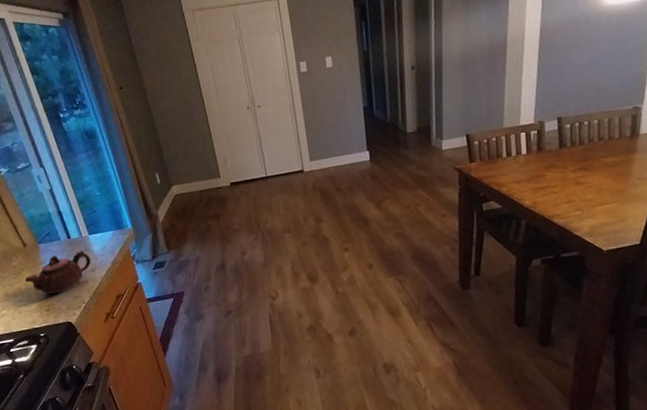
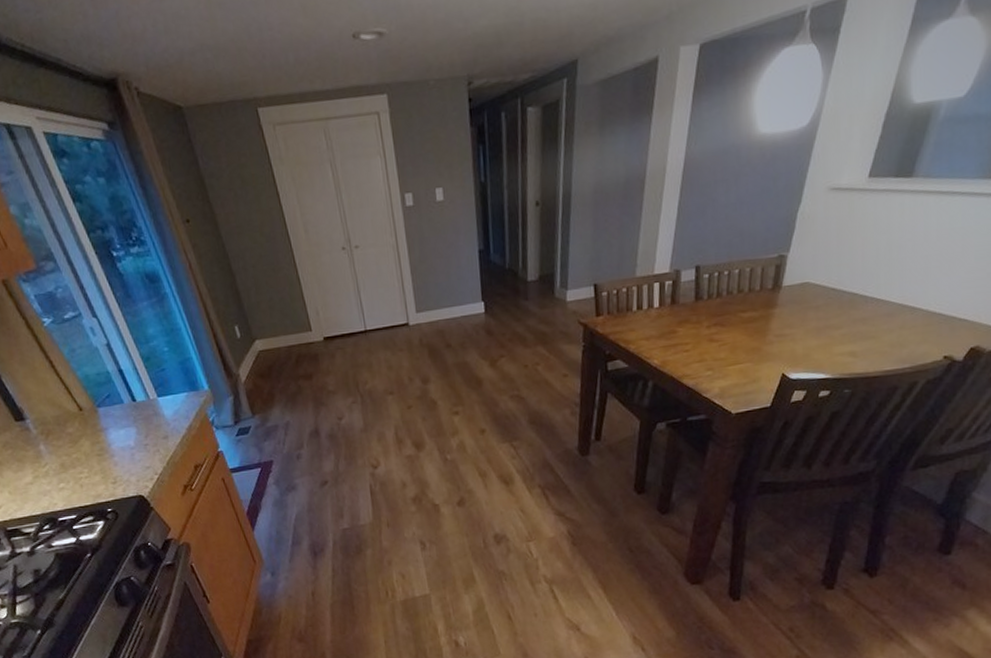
teapot: present [25,251,91,295] -> none [84,416,163,465]

